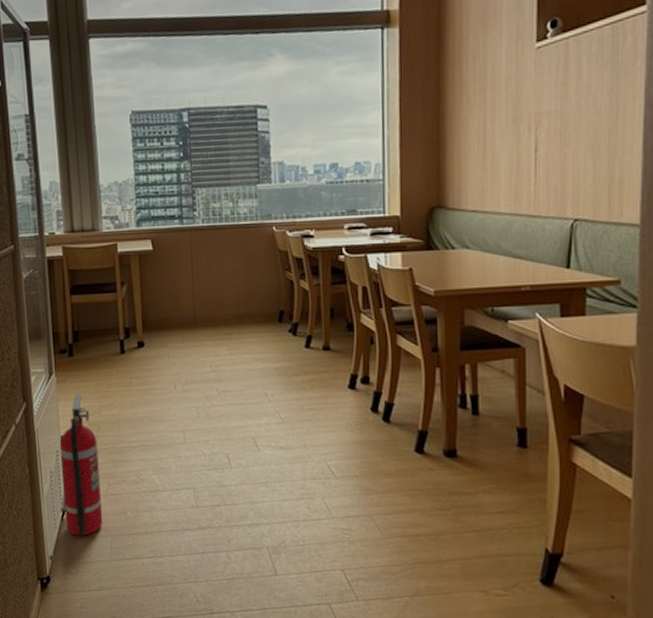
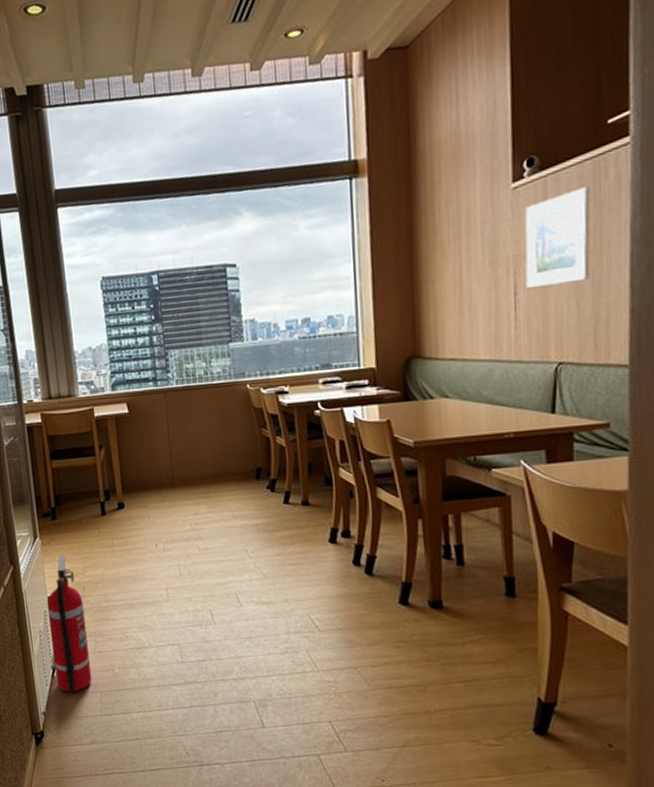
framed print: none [546,51,609,145] -> present [525,186,591,288]

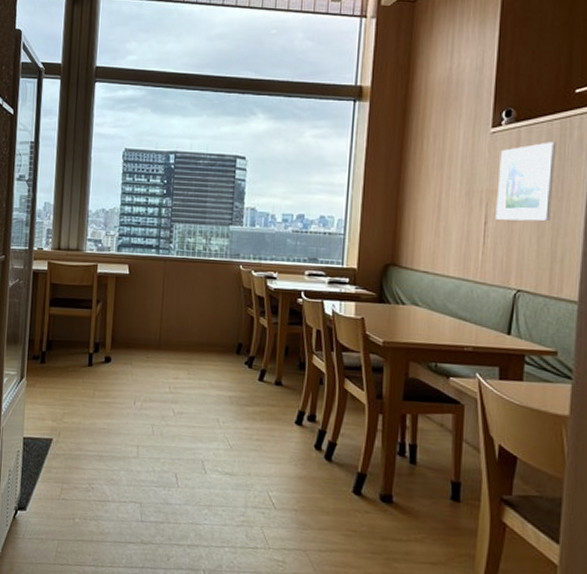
fire extinguisher: present [47,555,92,692] -> none [16,398,57,537]

